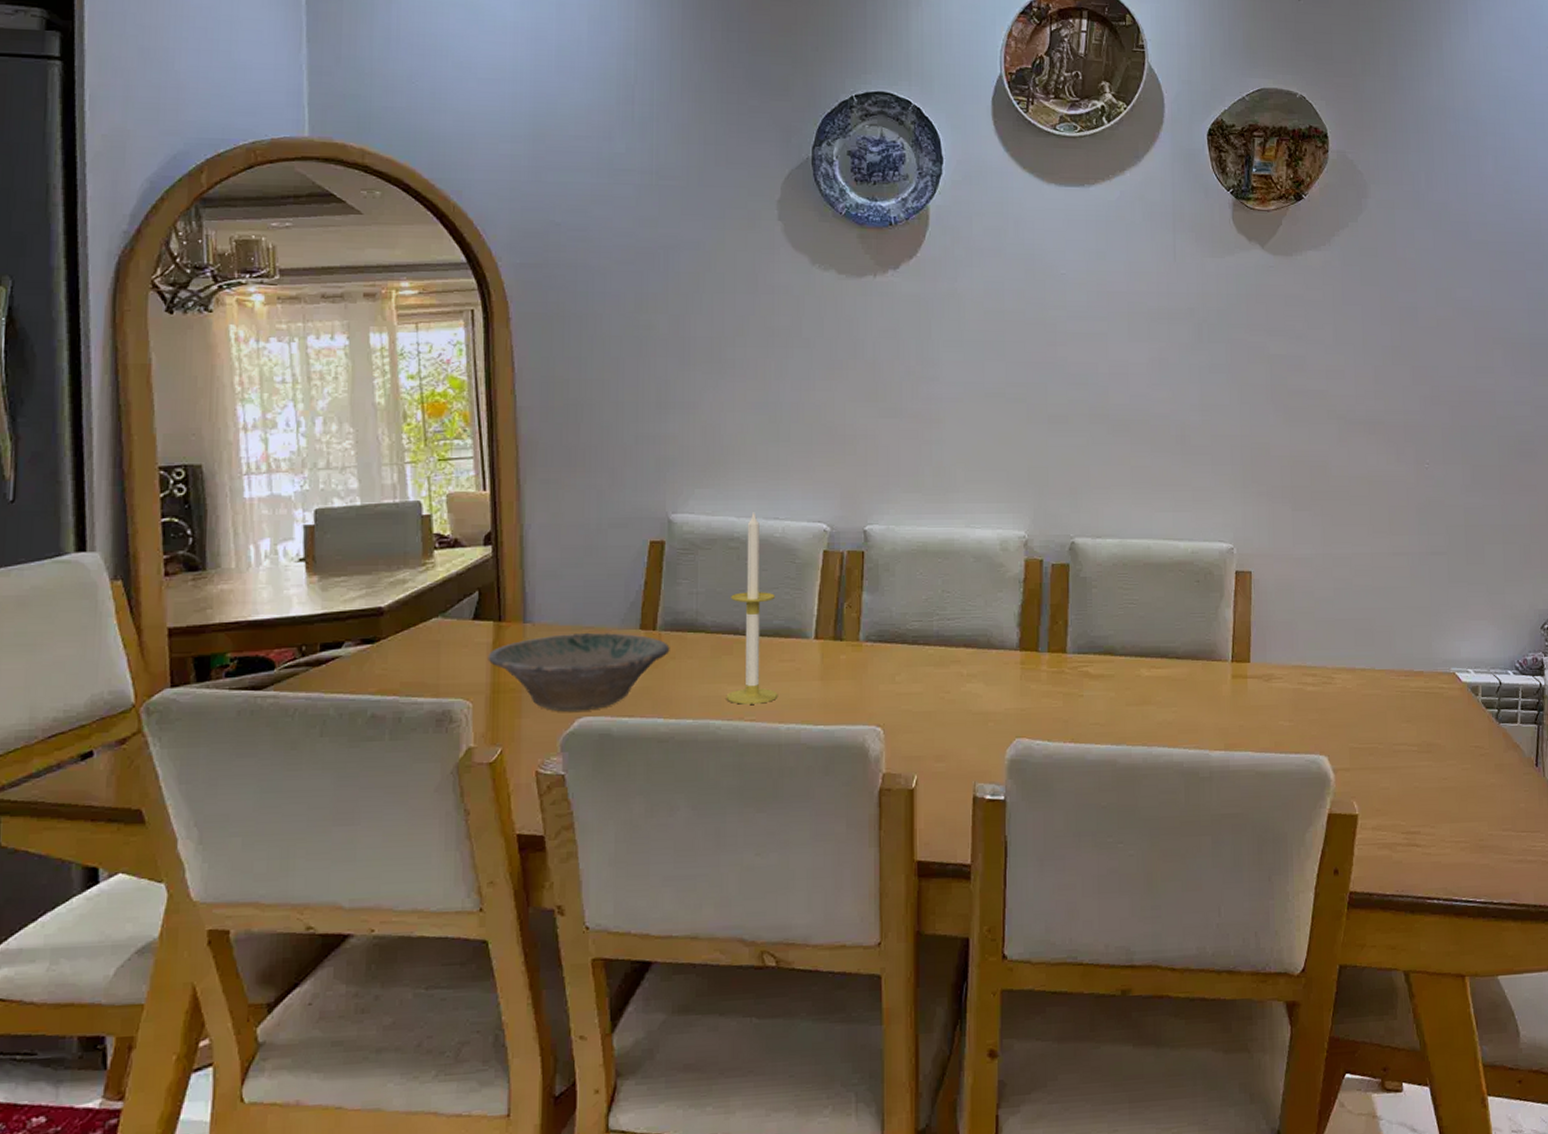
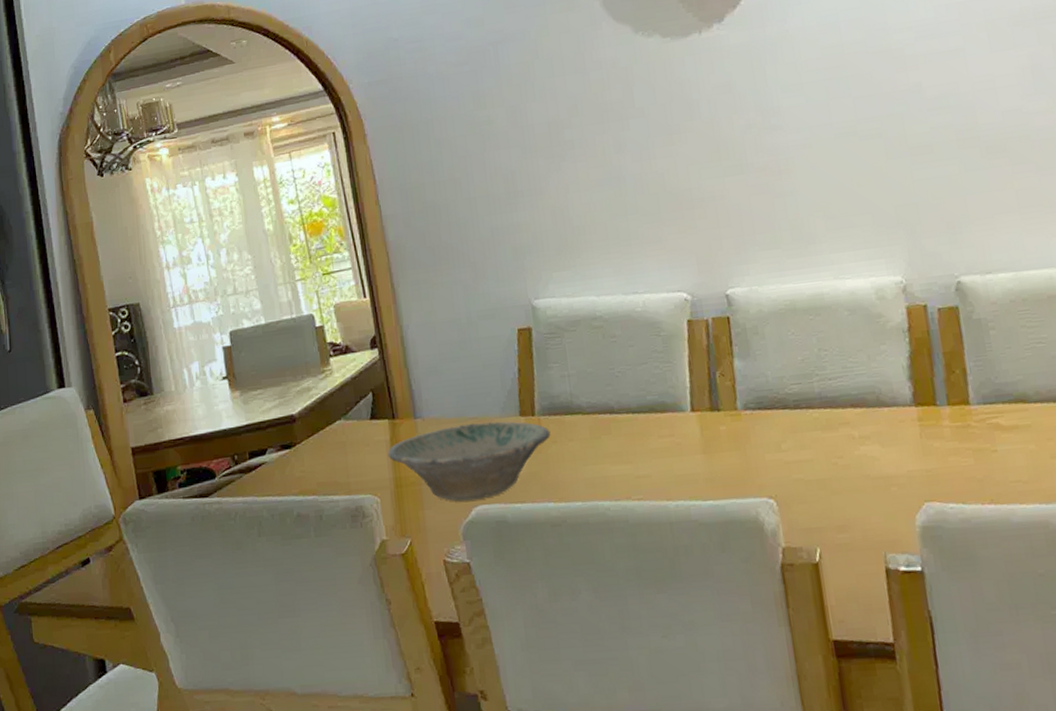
candle: present [726,511,778,705] -> none [601,288,663,484]

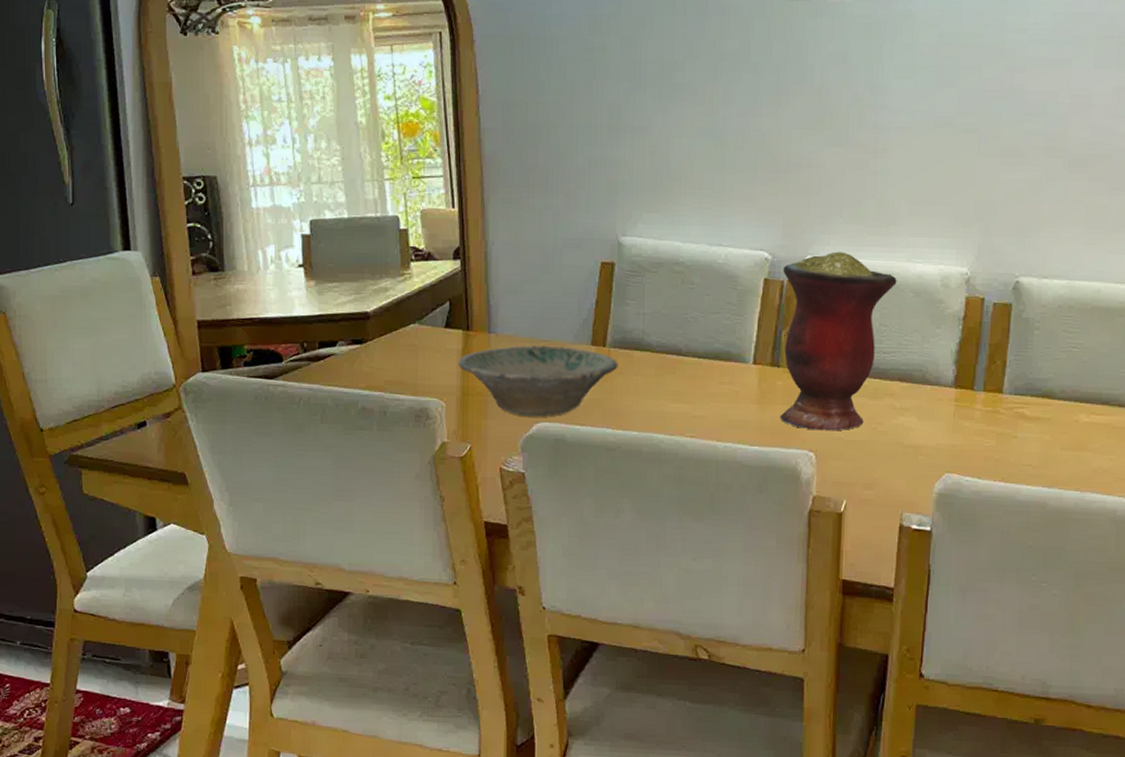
vase: none [705,279,829,475] -> present [779,251,897,431]

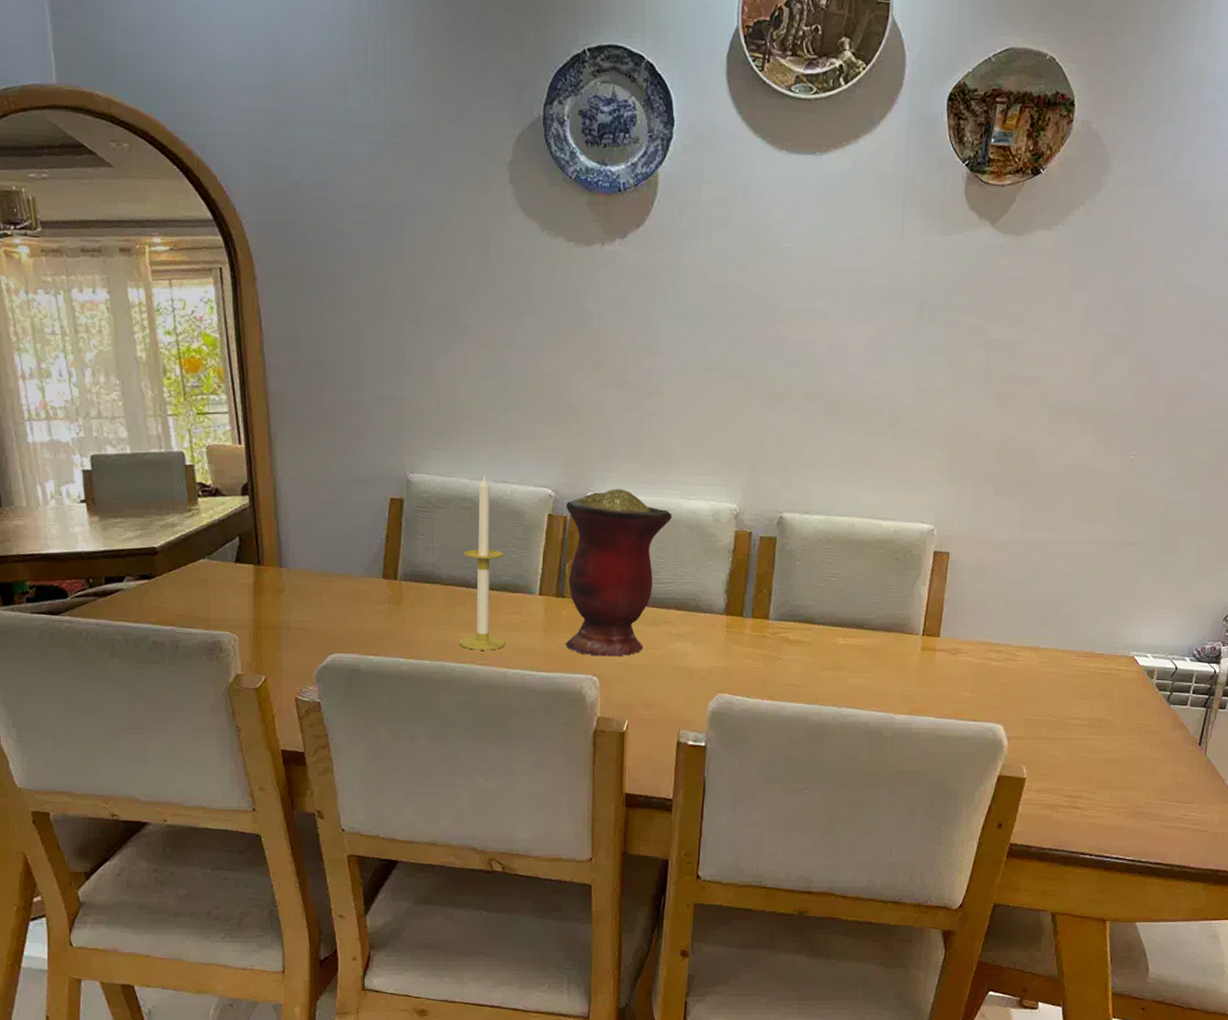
bowl: present [458,345,618,417] -> none [250,579,410,648]
candle: none [668,236,717,422] -> present [459,474,506,650]

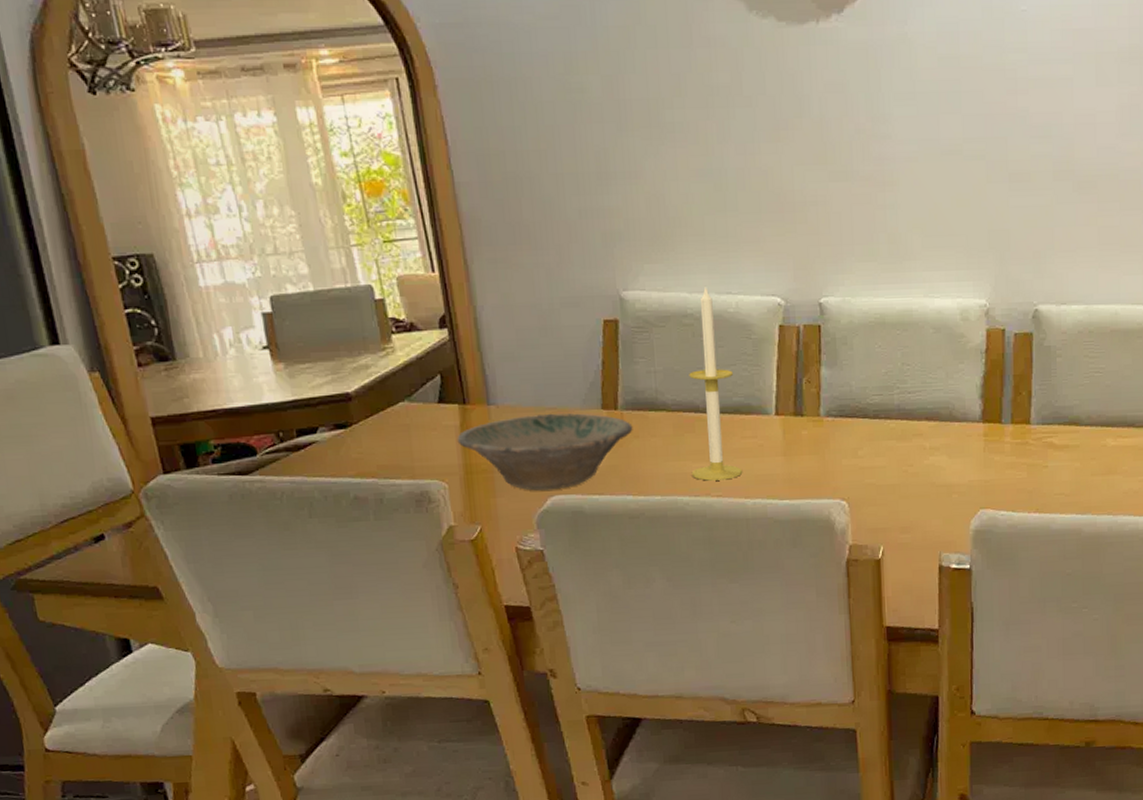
bowl: none [250,579,410,648] -> present [457,413,633,491]
vase: present [565,488,672,657] -> none [798,291,916,478]

